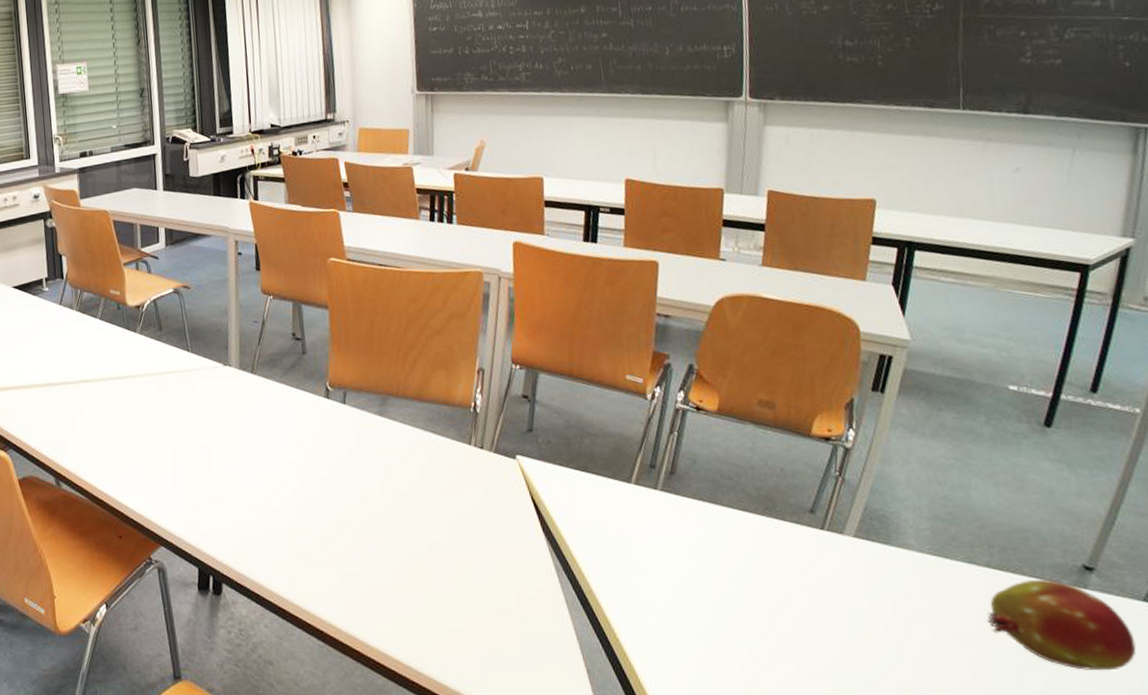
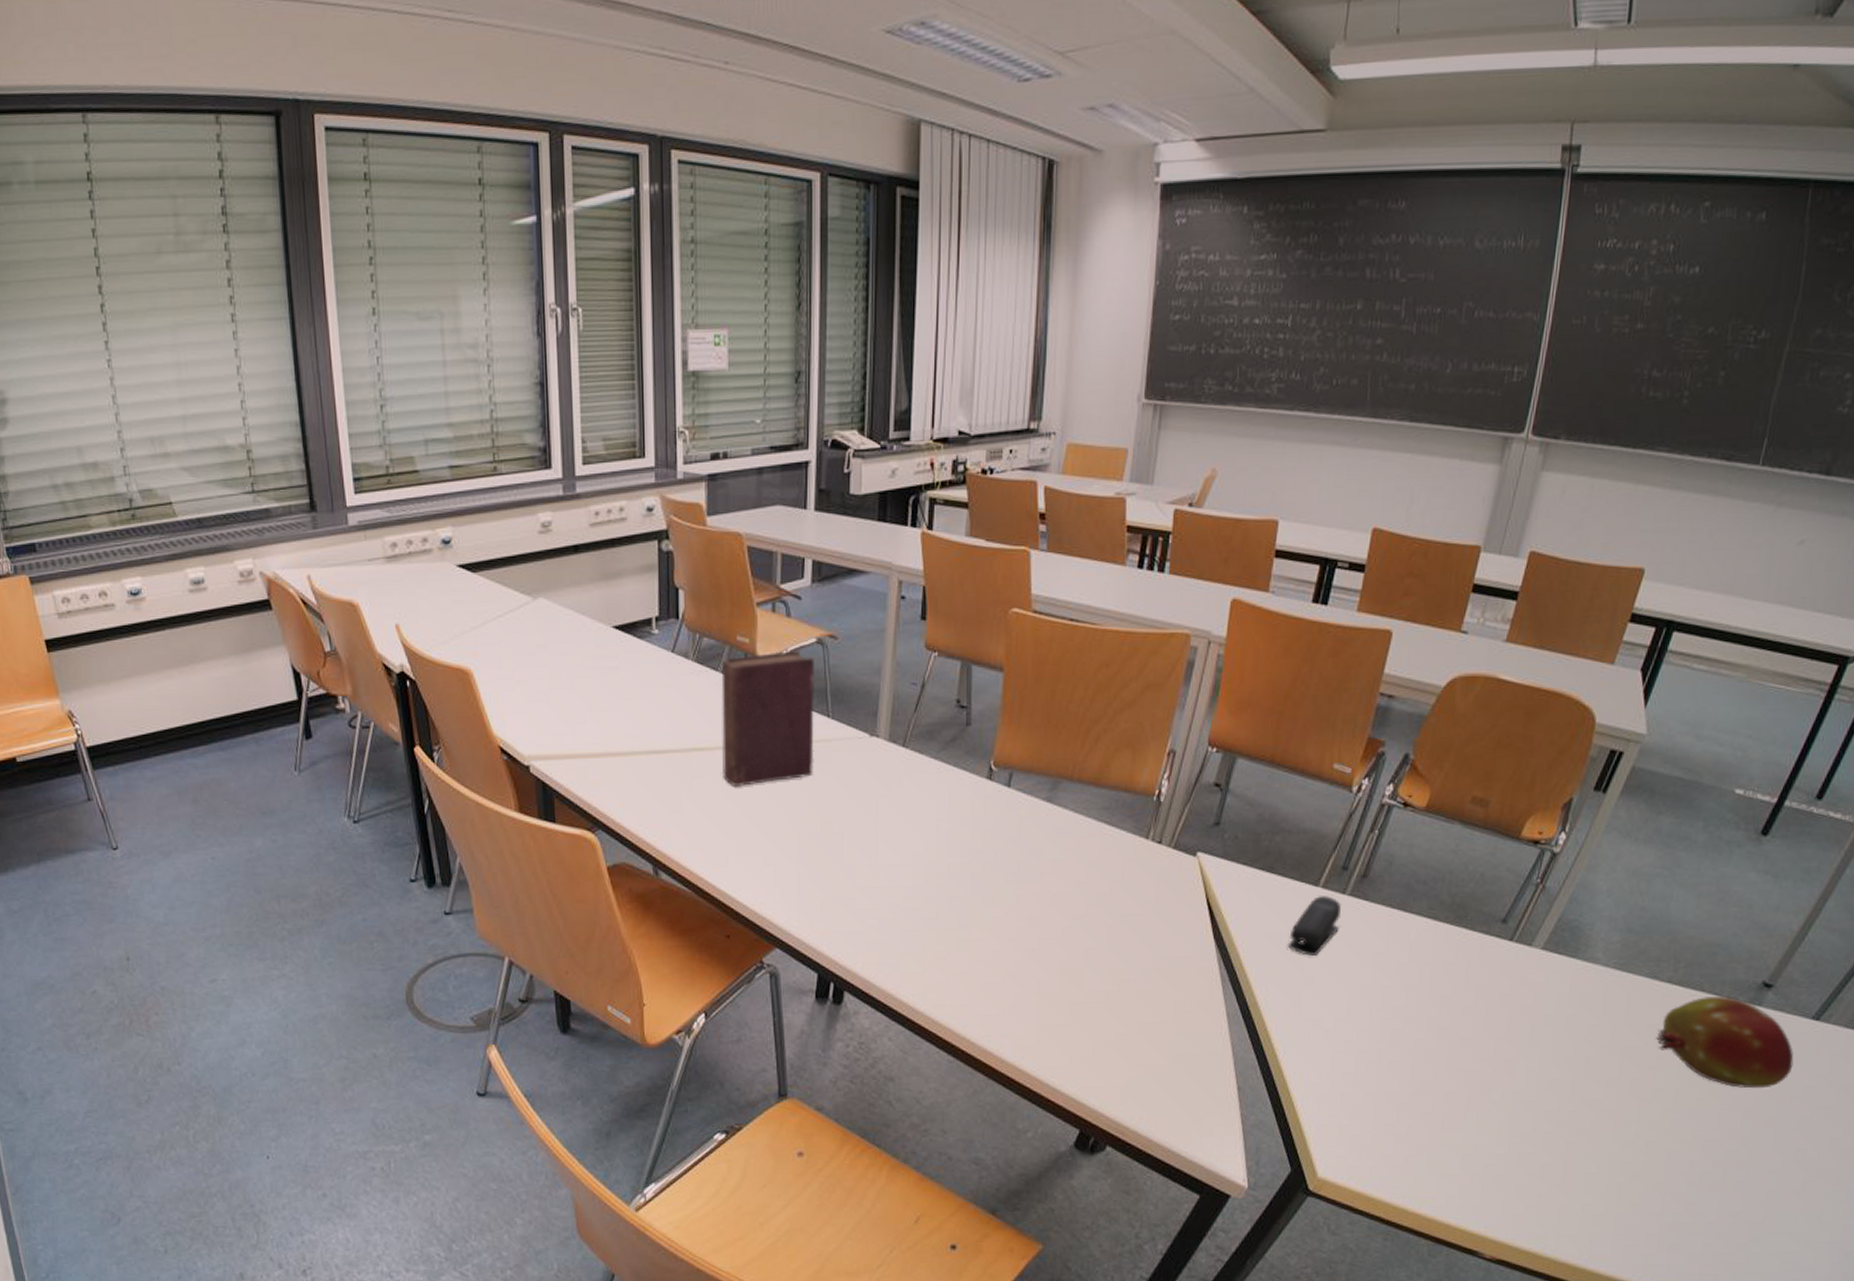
book: none [99,299,180,410] -> present [721,650,816,786]
stapler: none [611,491,657,547] -> present [1287,895,1341,957]

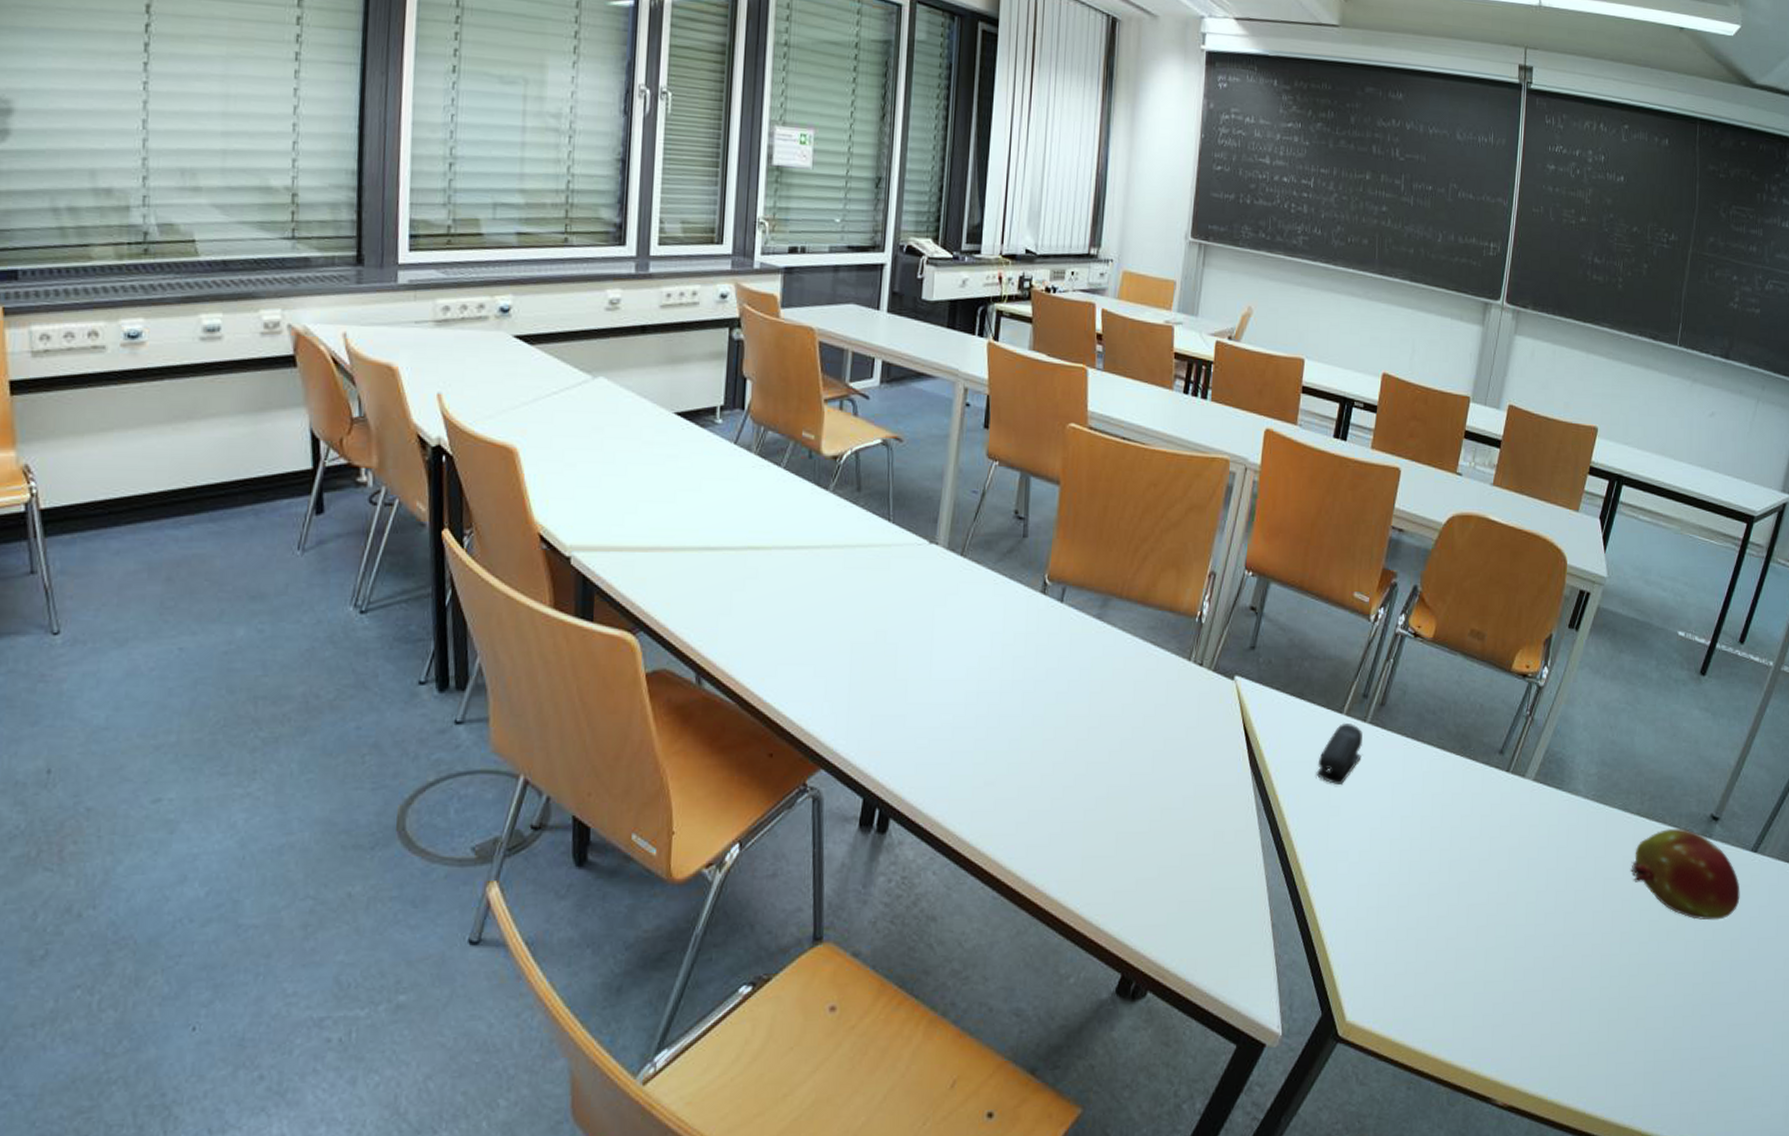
book: present [721,650,816,786] -> none [778,450,879,590]

